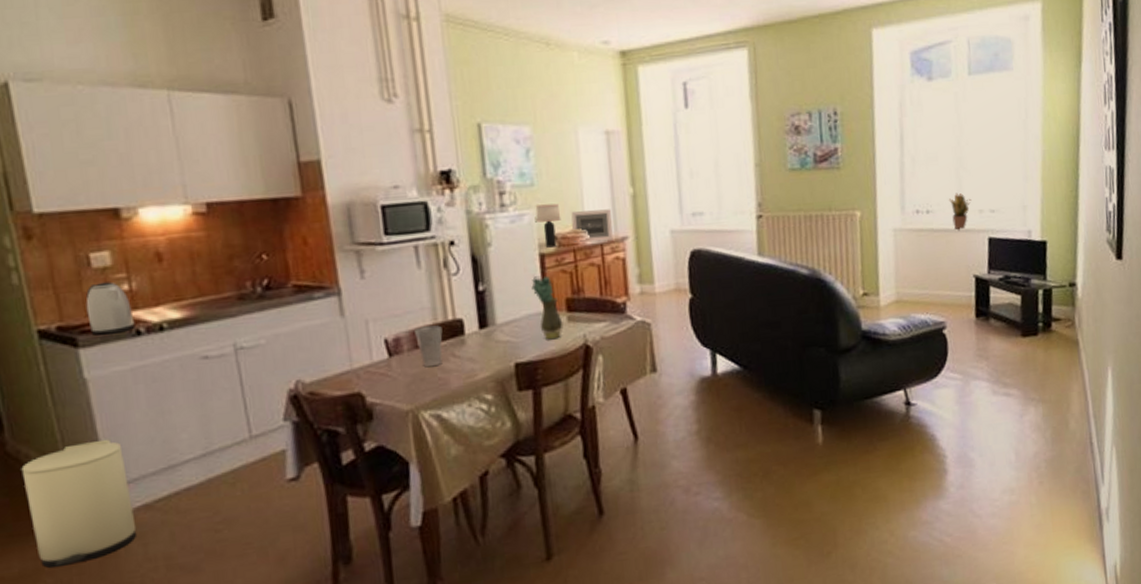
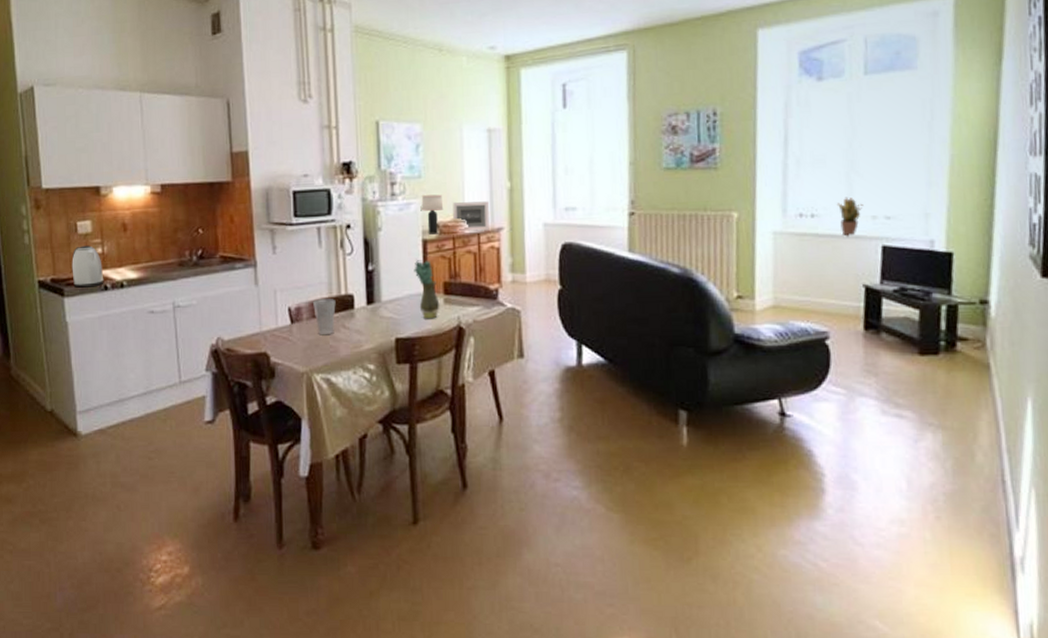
pedal bin: present [21,439,137,568] -> none [19,372,93,471]

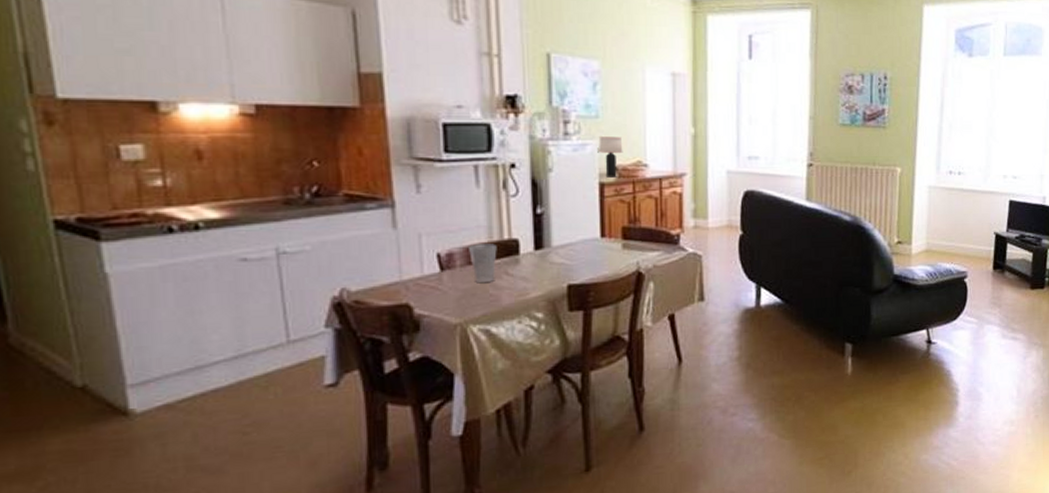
kettle: present [72,245,104,289] -> none [112,176,168,231]
vase: present [414,260,440,319] -> none [589,204,618,265]
picture frame: present [452,201,490,232] -> none [632,145,673,176]
potted plant: present [836,197,864,236] -> none [978,158,998,192]

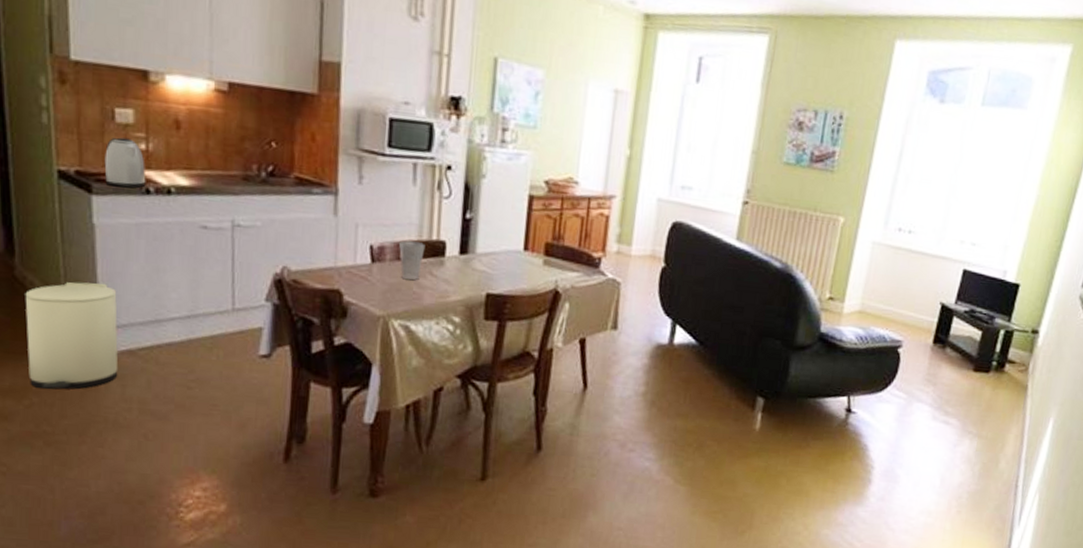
pedal bin: none [25,336,155,465] -> present [25,281,119,390]
kettle: none [112,176,168,231] -> present [104,137,146,189]
table lamp: present [598,136,623,178] -> none [532,148,557,191]

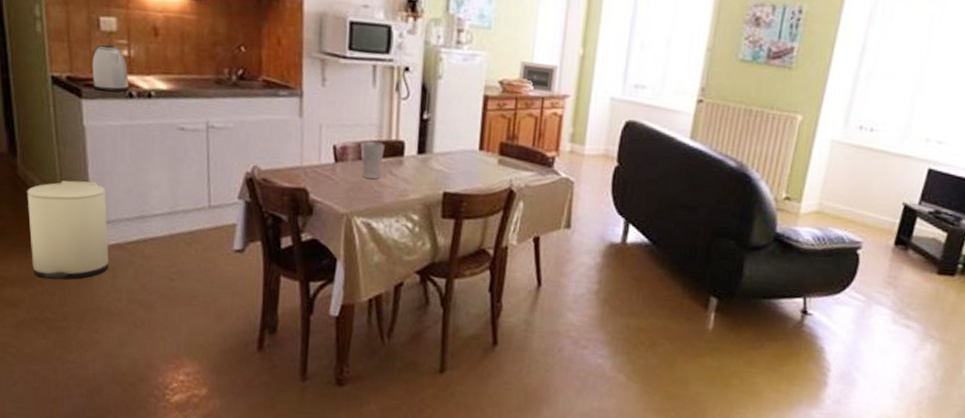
picture frame: none [562,160,606,196] -> present [516,60,559,96]

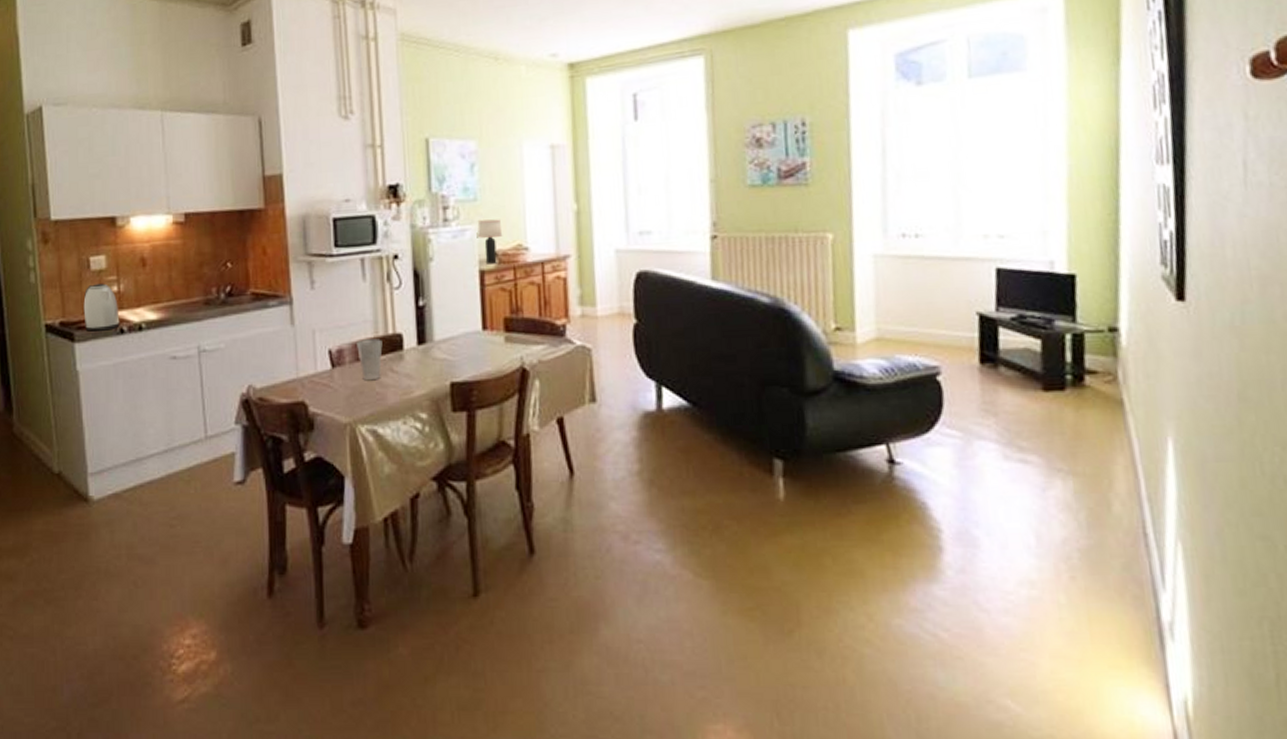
pedal bin: present [27,180,109,280] -> none [23,428,107,543]
table lamp: none [487,48,511,92] -> present [477,219,503,264]
picture frame: present [516,60,559,96] -> none [513,226,555,261]

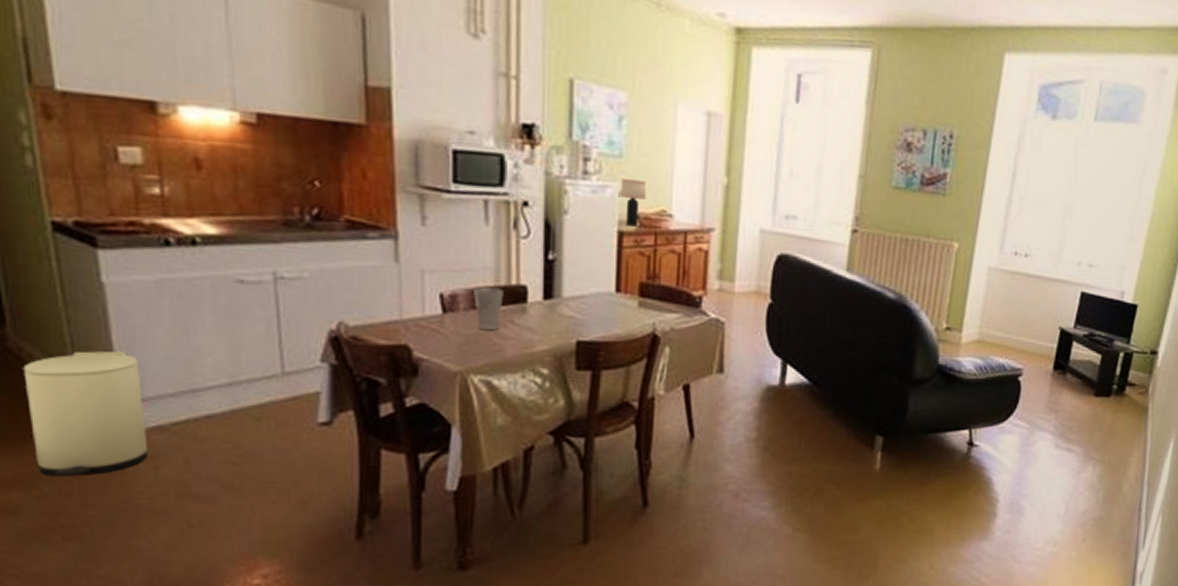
pedal bin: none [23,428,107,543] -> present [23,351,148,476]
kettle: present [83,283,120,333] -> none [109,180,164,240]

